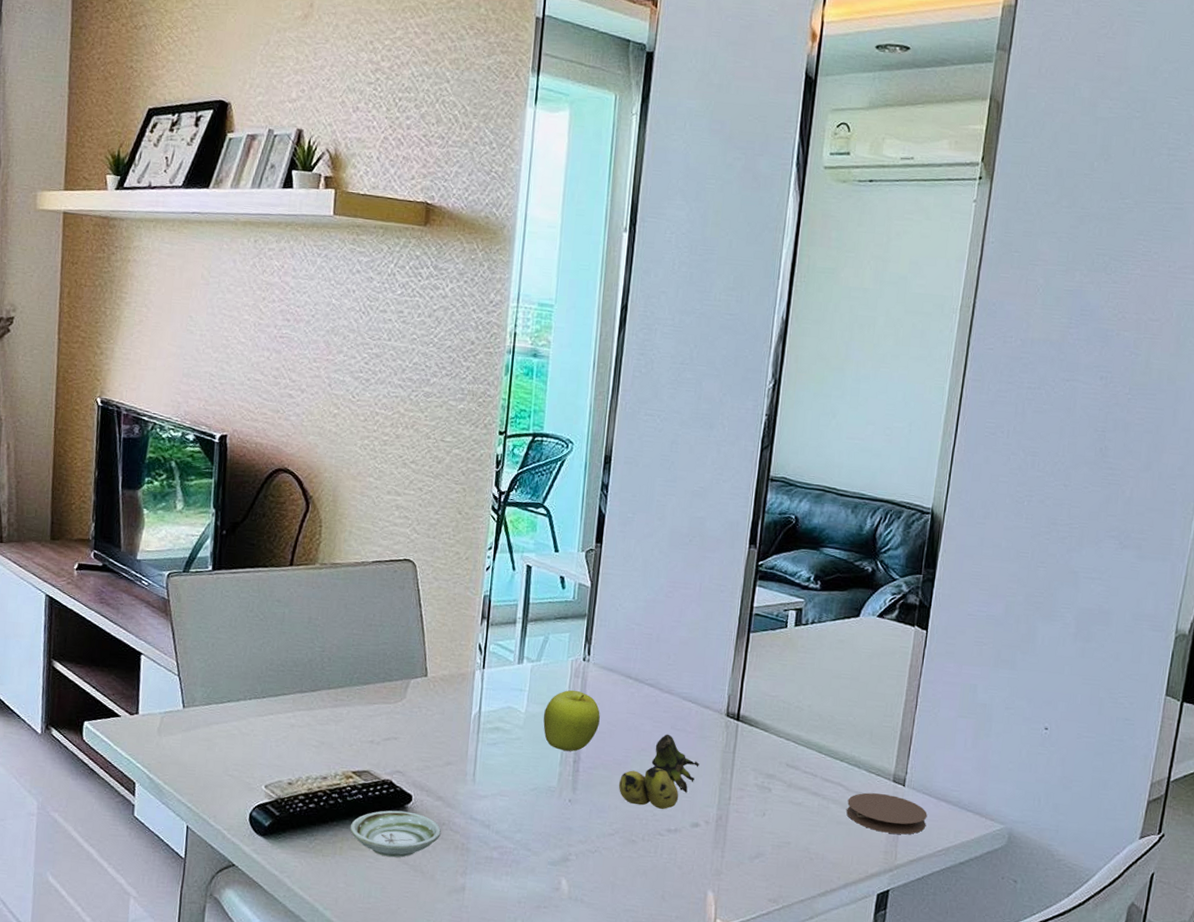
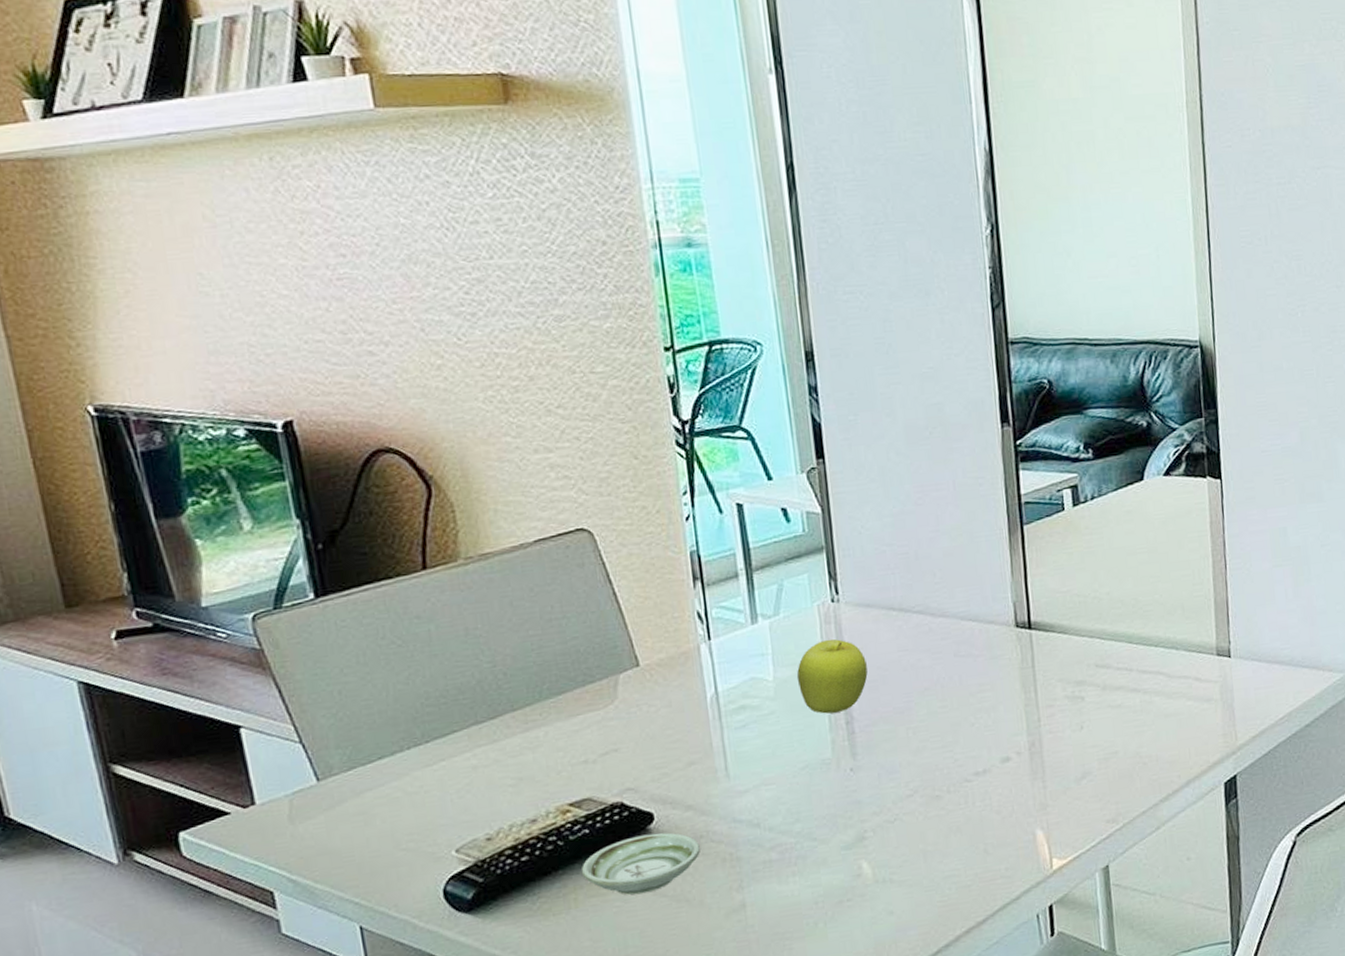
banana: present [618,734,699,809] -> none [905,664,996,755]
coaster: present [846,792,927,835] -> none [1171,670,1262,714]

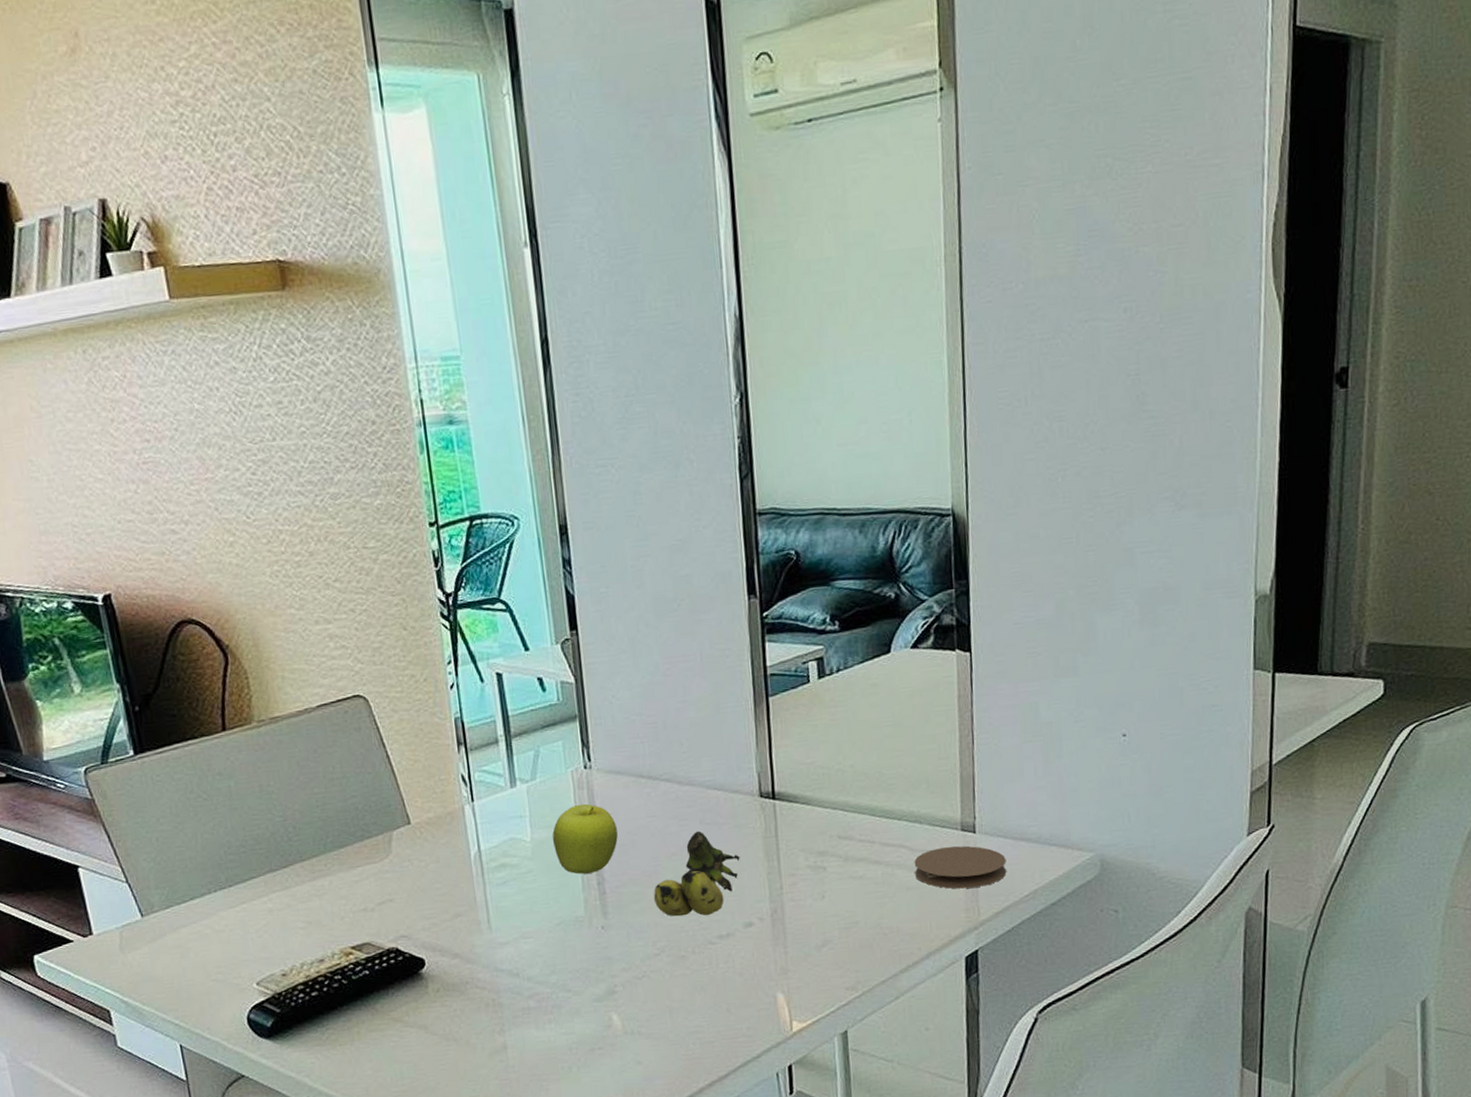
saucer: present [581,832,700,895] -> none [362,977,466,1032]
banana: none [905,664,996,755] -> present [653,831,740,917]
coaster: none [1171,670,1262,714] -> present [914,845,1007,889]

